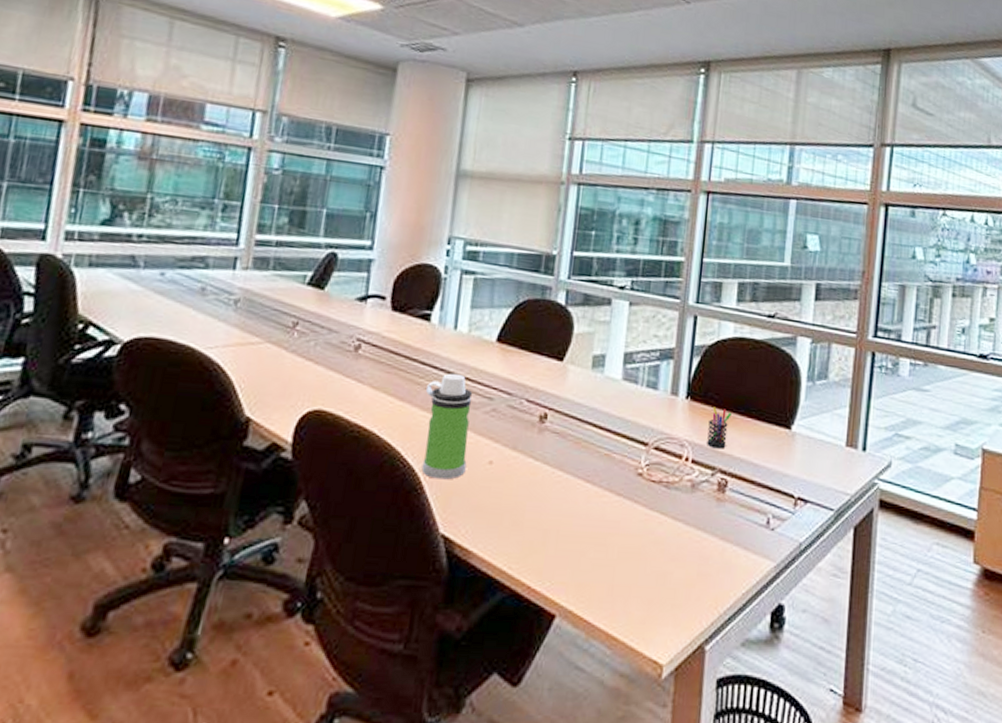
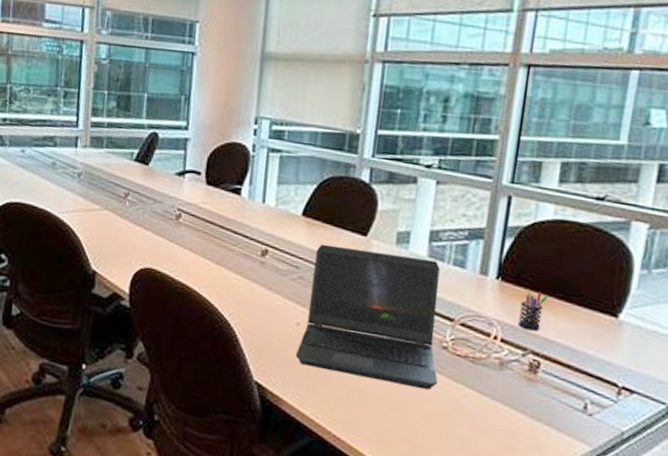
water bottle: present [421,373,473,480] -> none [236,242,281,336]
laptop computer: none [488,371,634,523] -> present [296,244,440,391]

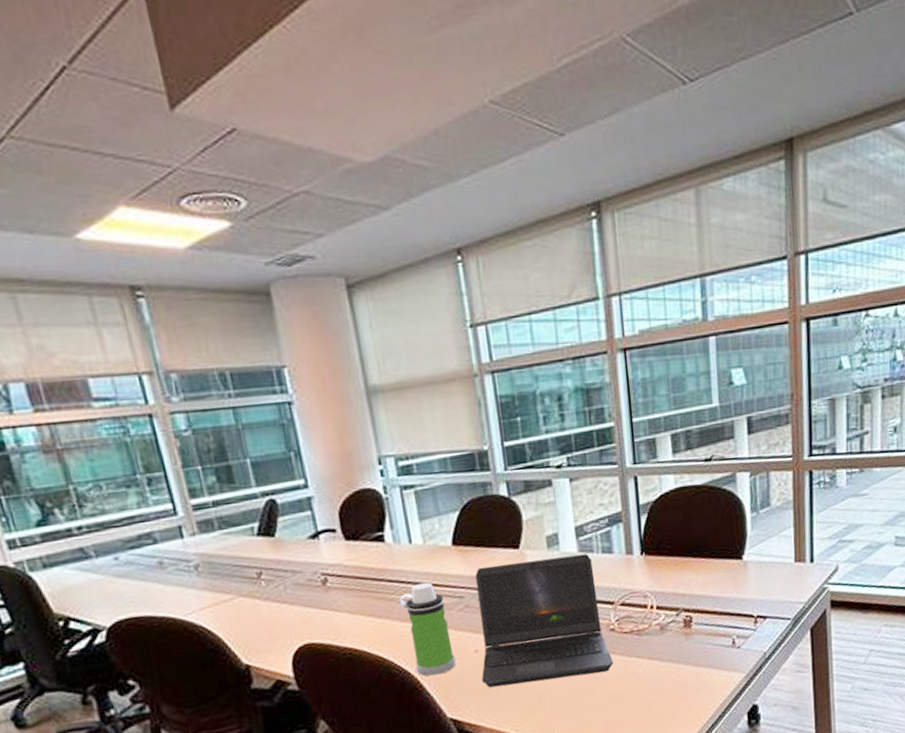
water bottle: none [236,242,281,336] -> present [399,582,456,676]
pen holder: present [518,288,548,331] -> none [666,555,686,593]

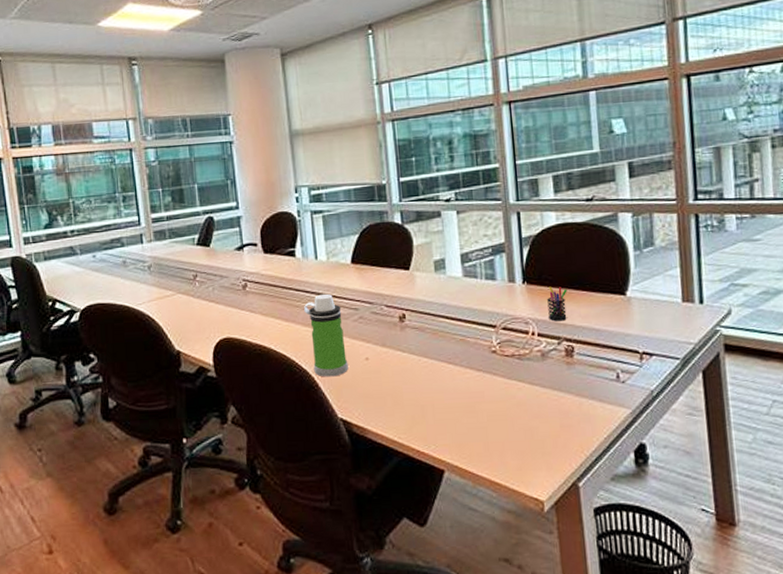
laptop computer: present [475,553,613,688] -> none [370,279,494,394]
pen holder: none [666,555,686,593] -> present [547,286,567,322]

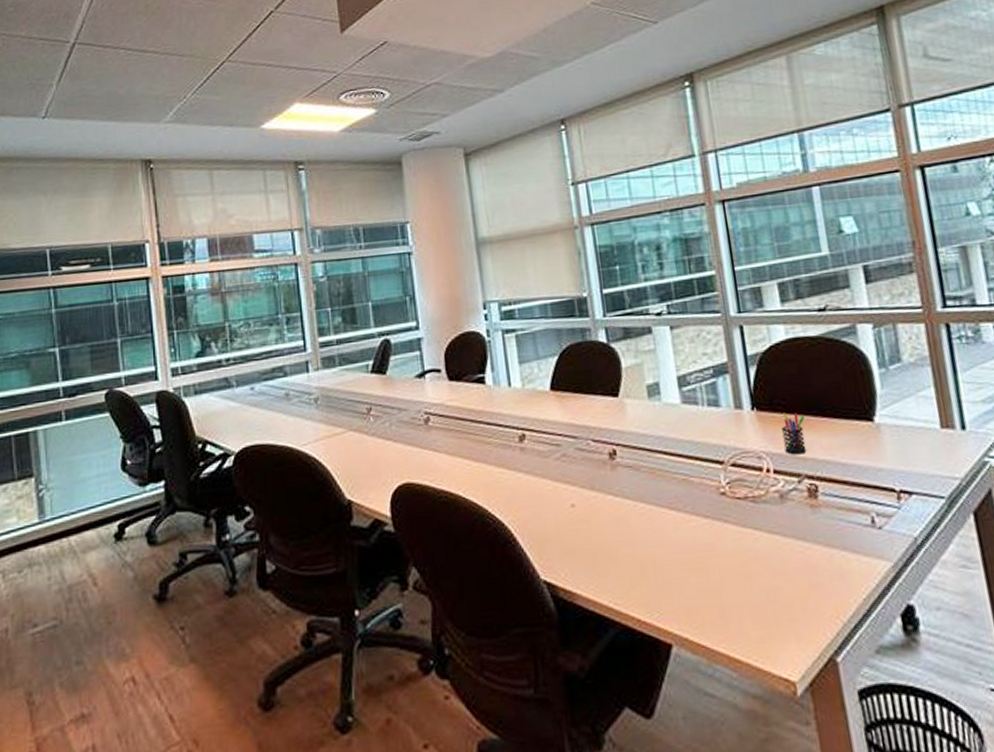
water bottle: present [303,293,349,377] -> none [496,427,551,529]

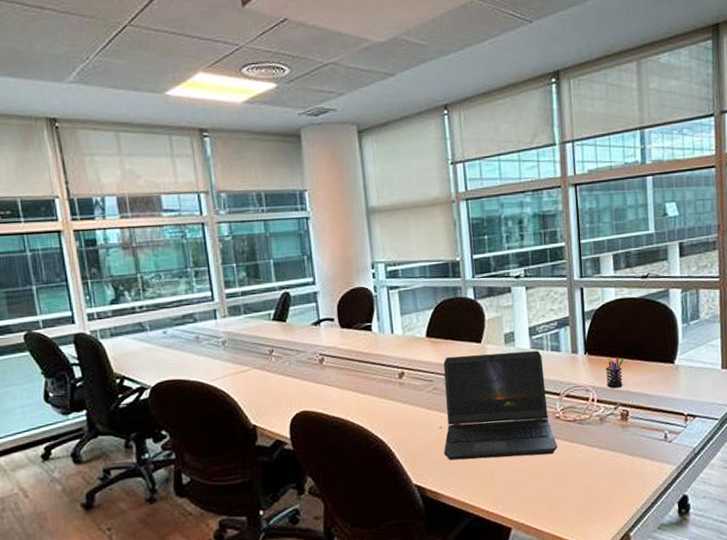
laptop computer: none [573,406,726,549] -> present [444,350,557,461]

